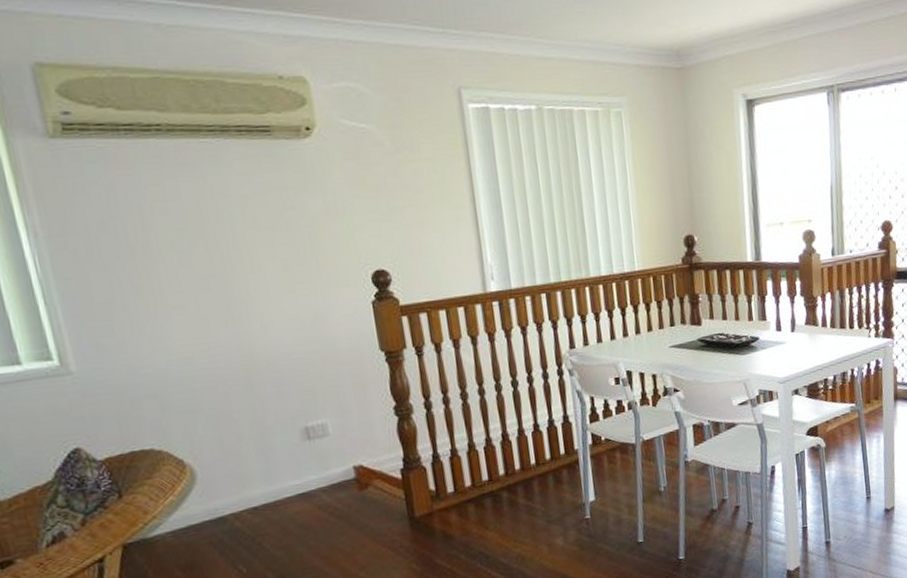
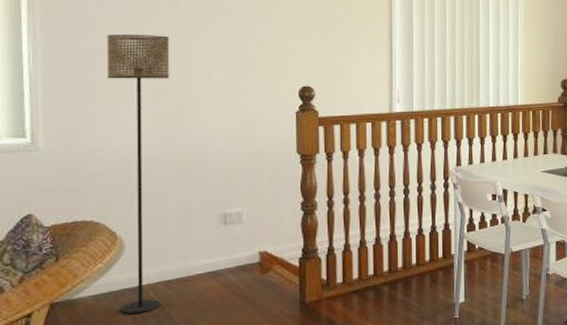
floor lamp: none [125,222,250,549] -> present [106,34,170,315]

